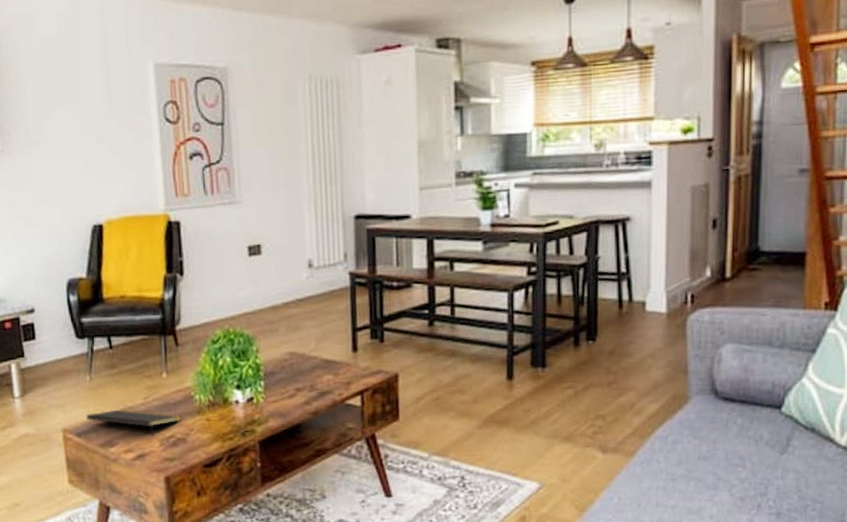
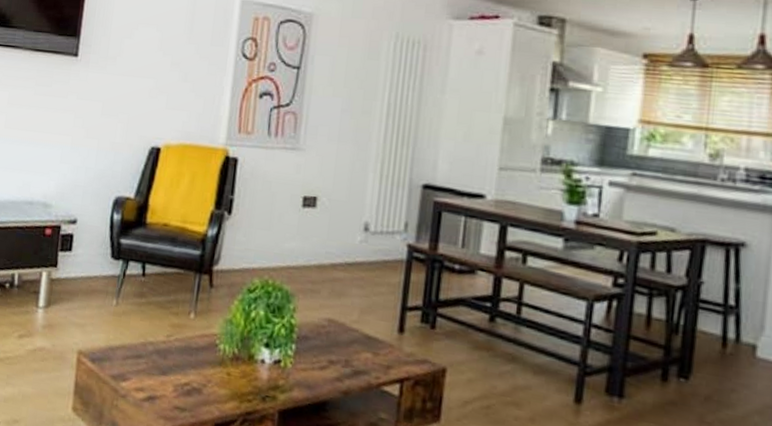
notepad: present [86,409,182,437] -> none [104,340,202,380]

